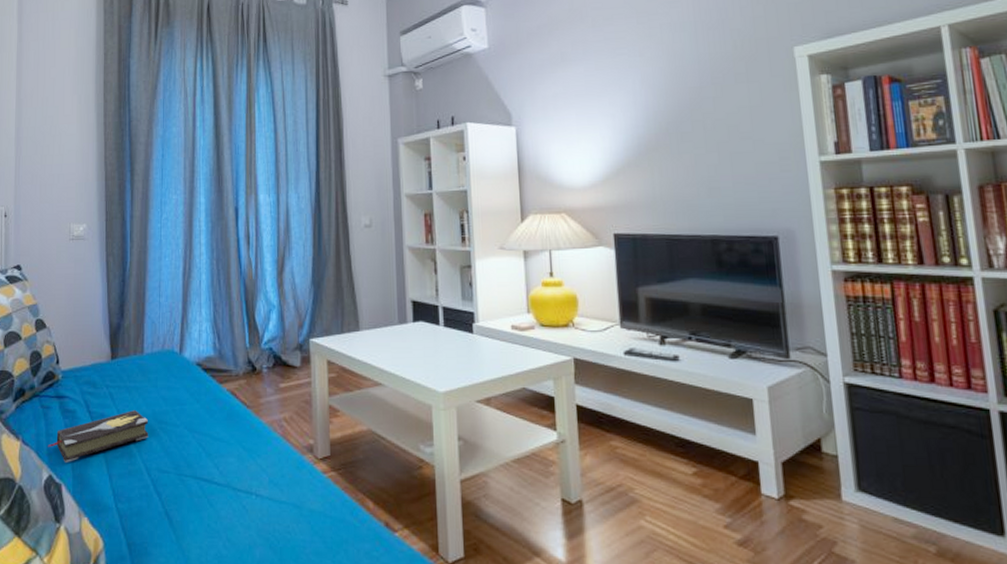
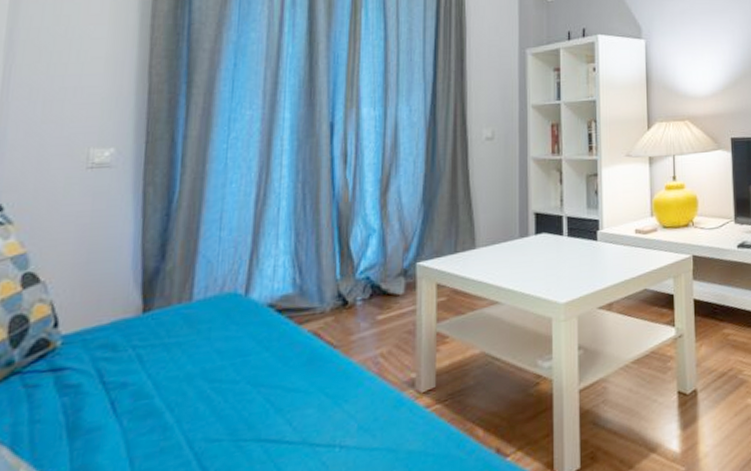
hardback book: present [47,410,149,464] -> none [29,371,194,455]

